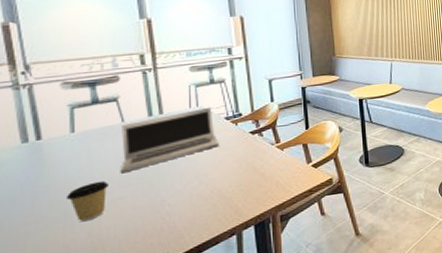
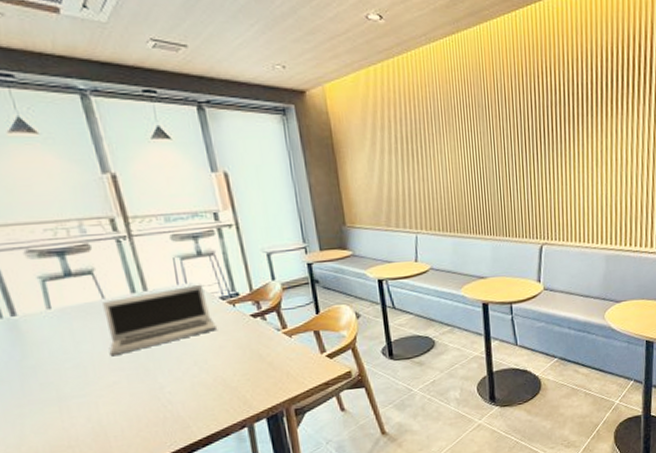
coffee cup: present [67,180,108,222] -> none [56,363,101,407]

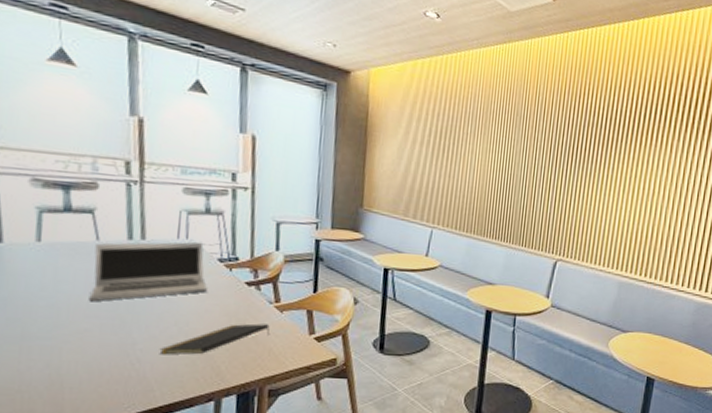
notepad: none [186,350,285,394] -> present [159,323,271,355]

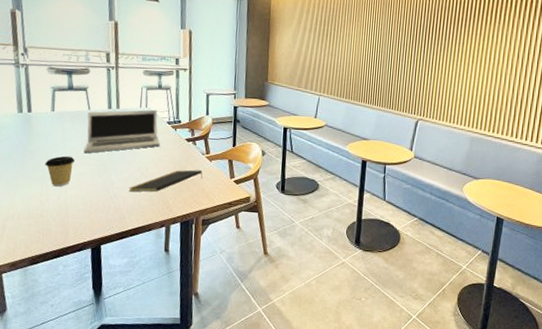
coffee cup: none [26,305,74,350] -> present [45,156,75,187]

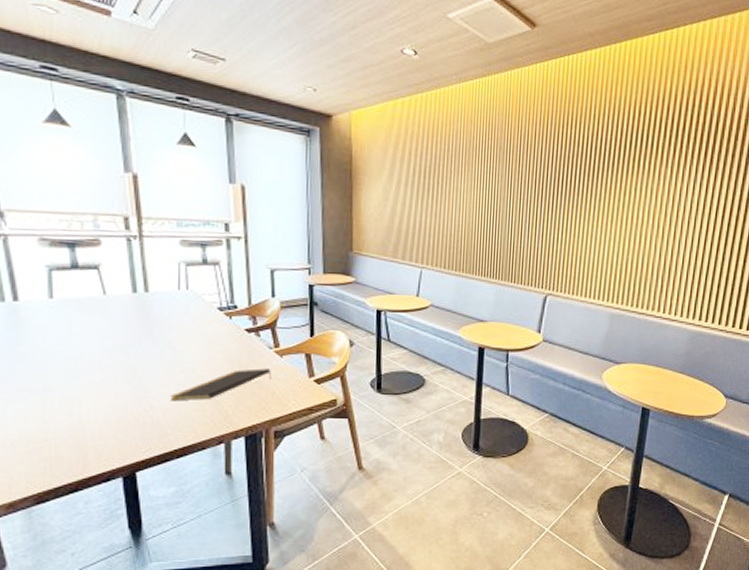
coffee cup: present [45,156,75,187] -> none [46,358,89,400]
laptop: present [84,109,160,154] -> none [101,292,209,354]

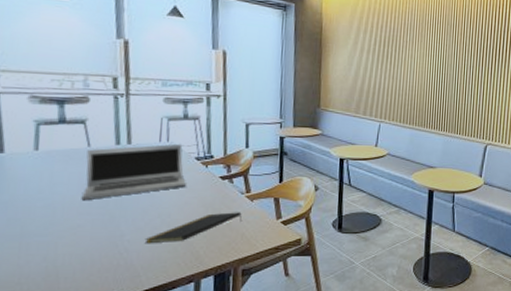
laptop: none [101,292,209,354] -> present [81,144,186,201]

